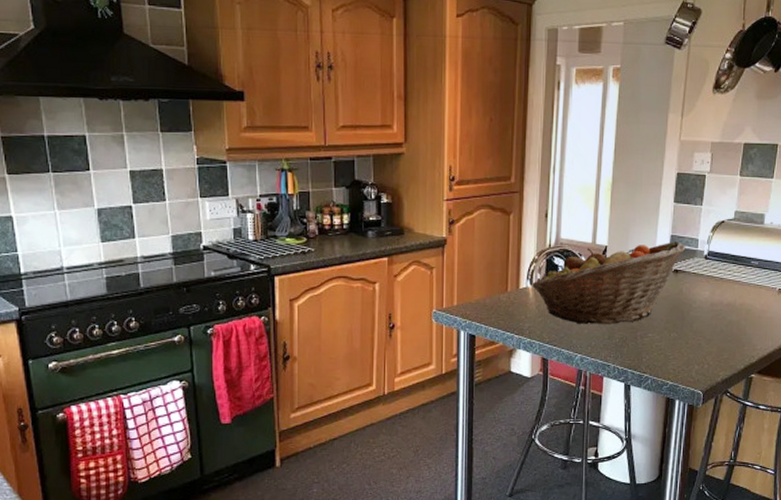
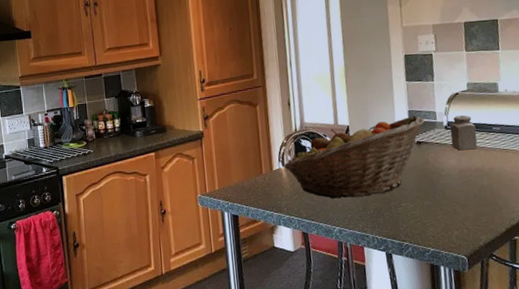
salt shaker: none [708,246,735,283] -> present [449,115,478,151]

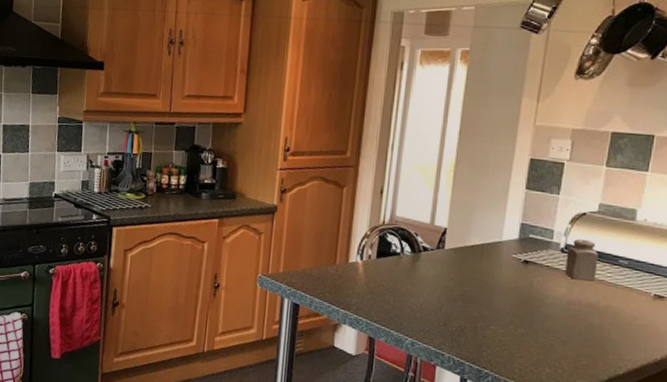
fruit basket: present [284,115,425,199] -> none [362,228,539,311]

